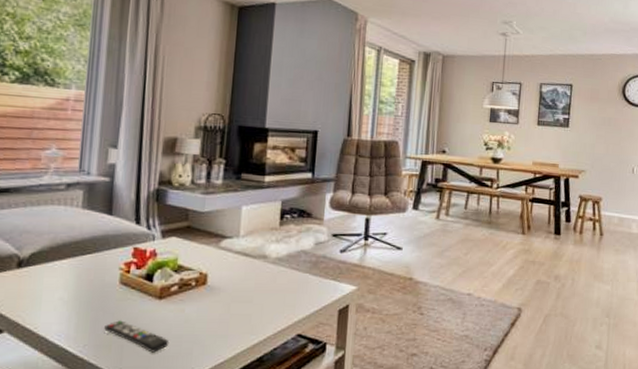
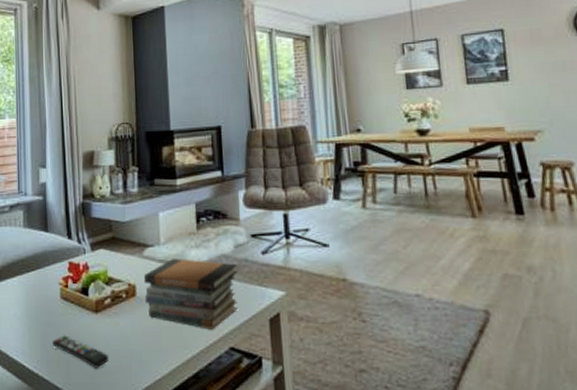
book stack: none [215,250,315,318] -> present [143,258,238,330]

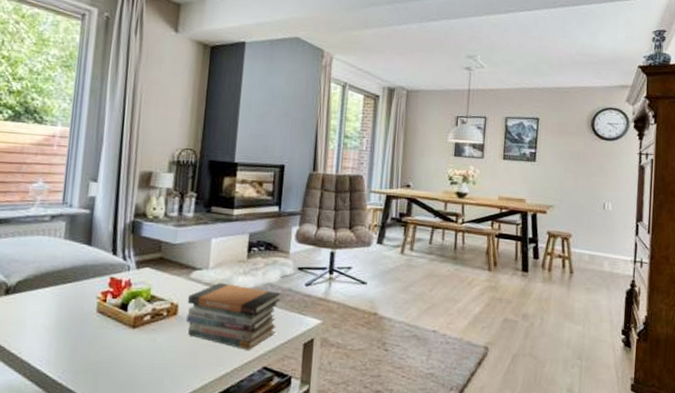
remote control: present [52,335,110,368] -> none [82,348,142,381]

